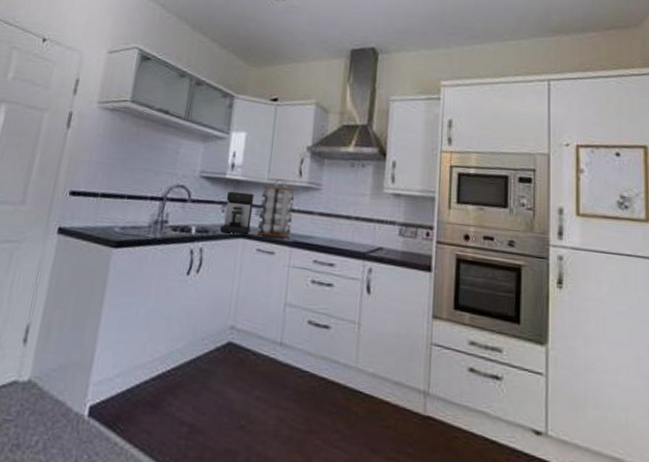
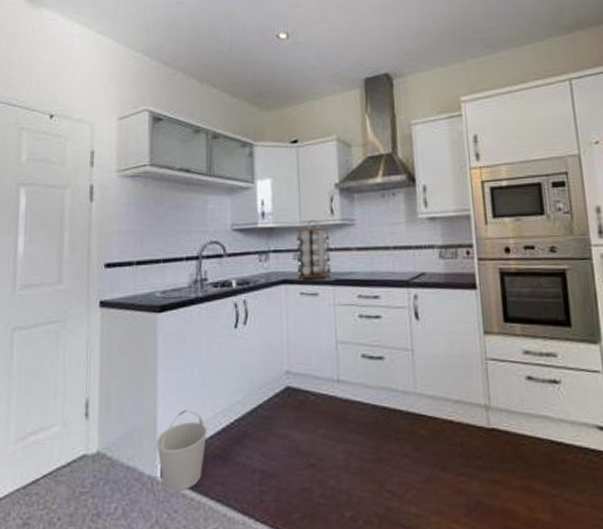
bucket: none [88,350,144,435] -> present [157,410,208,493]
coffee maker: present [220,191,254,235] -> none [261,239,290,282]

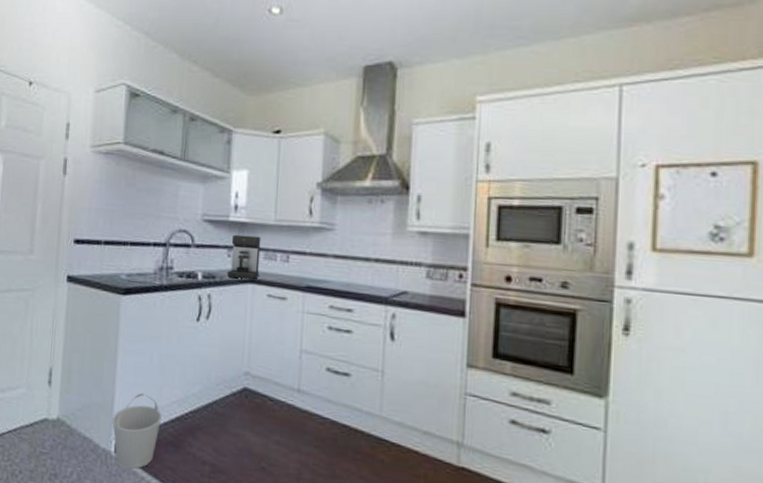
coffee maker: none [261,239,290,282] -> present [227,234,261,280]
spice rack: present [296,219,332,280] -> none [267,219,306,283]

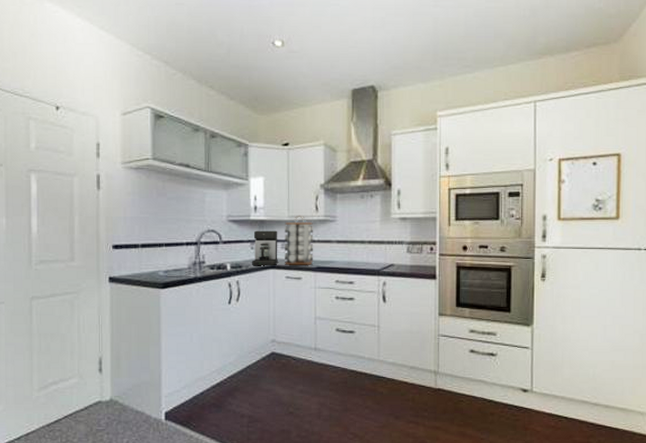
bucket: present [112,393,163,470] -> none [161,368,205,431]
spice rack: none [267,219,306,283] -> present [285,215,314,266]

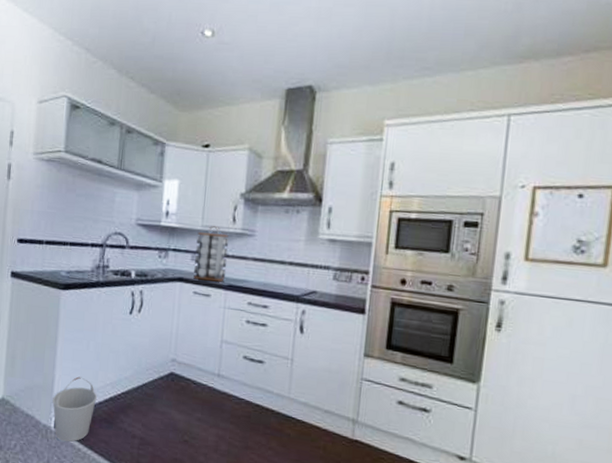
bucket: none [161,368,205,431] -> present [52,376,98,443]
coffee maker: present [252,230,278,266] -> none [158,238,189,279]

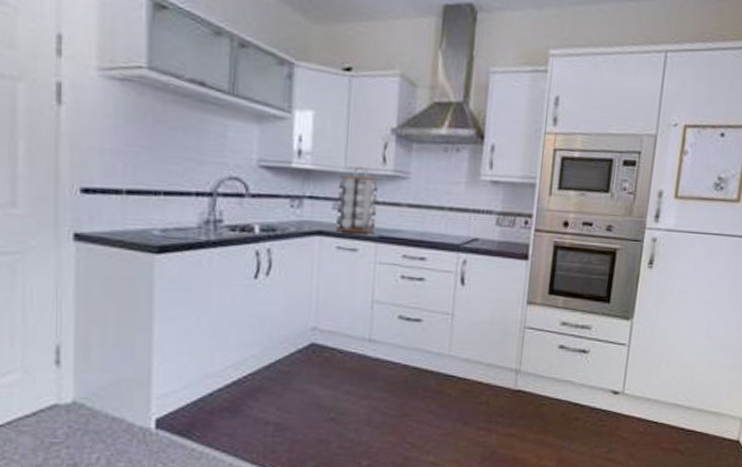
bucket: present [52,376,98,443] -> none [151,361,216,443]

